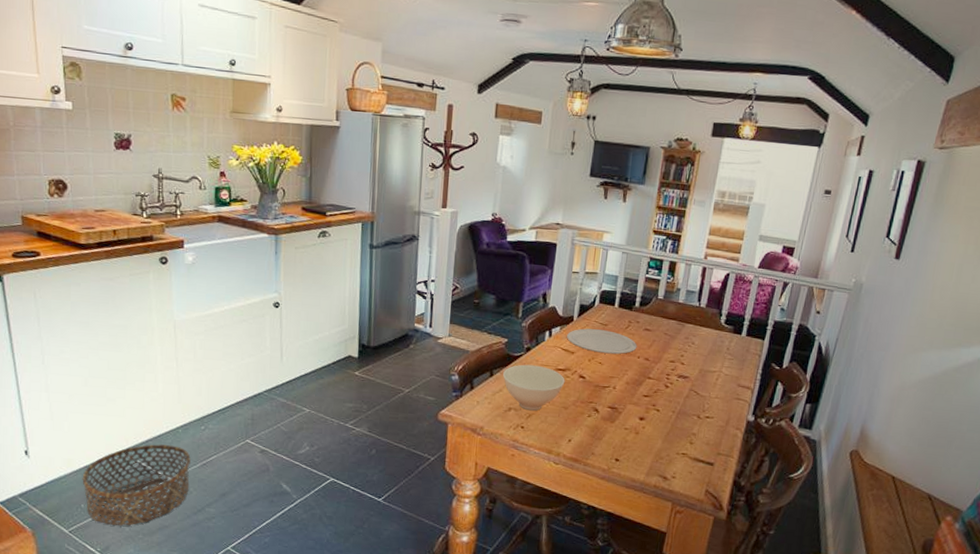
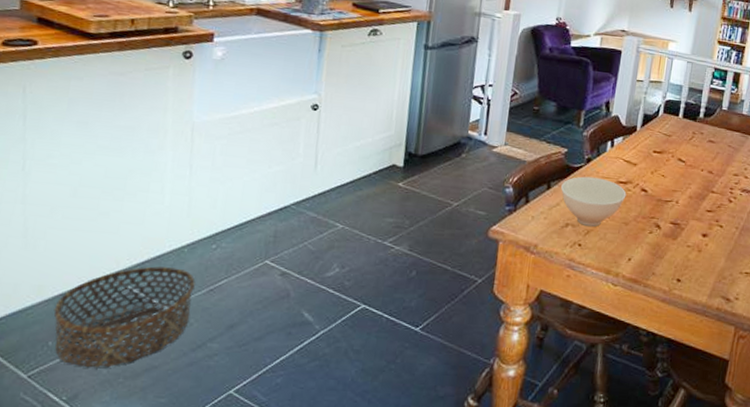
plate: present [567,328,637,355] -> none [629,139,701,167]

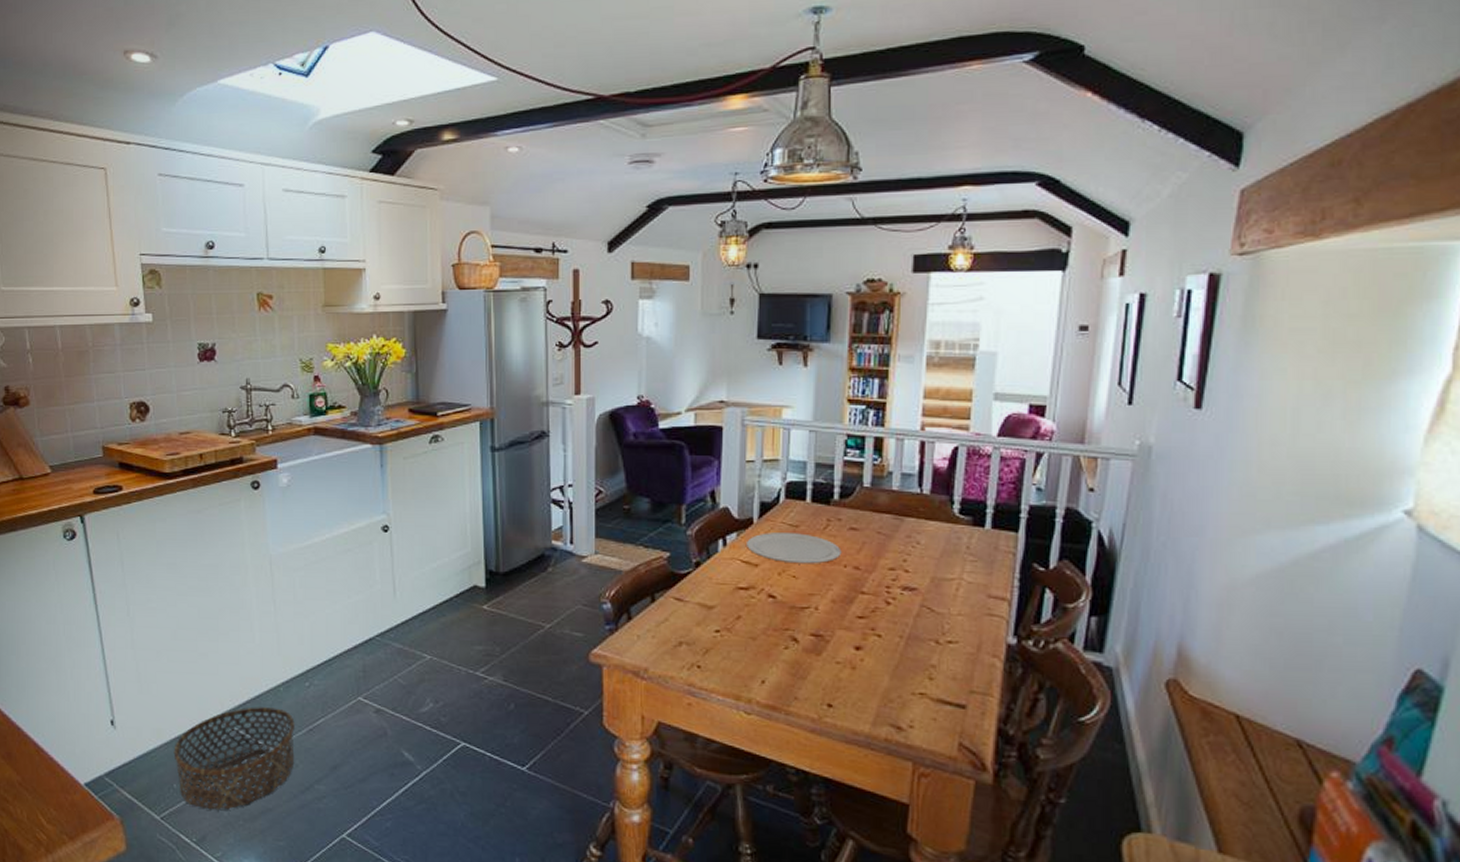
bowl: present [561,176,627,227] -> none [668,584,750,644]
plate: none [629,139,701,167] -> present [747,532,842,564]

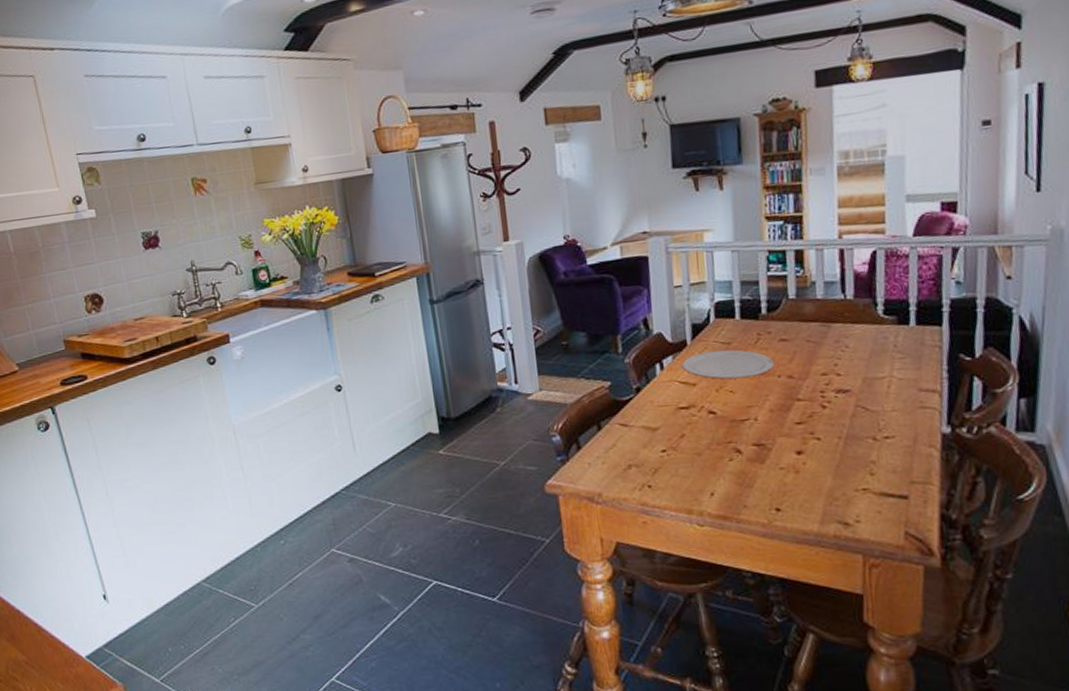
basket: present [173,707,295,811] -> none [165,567,279,668]

